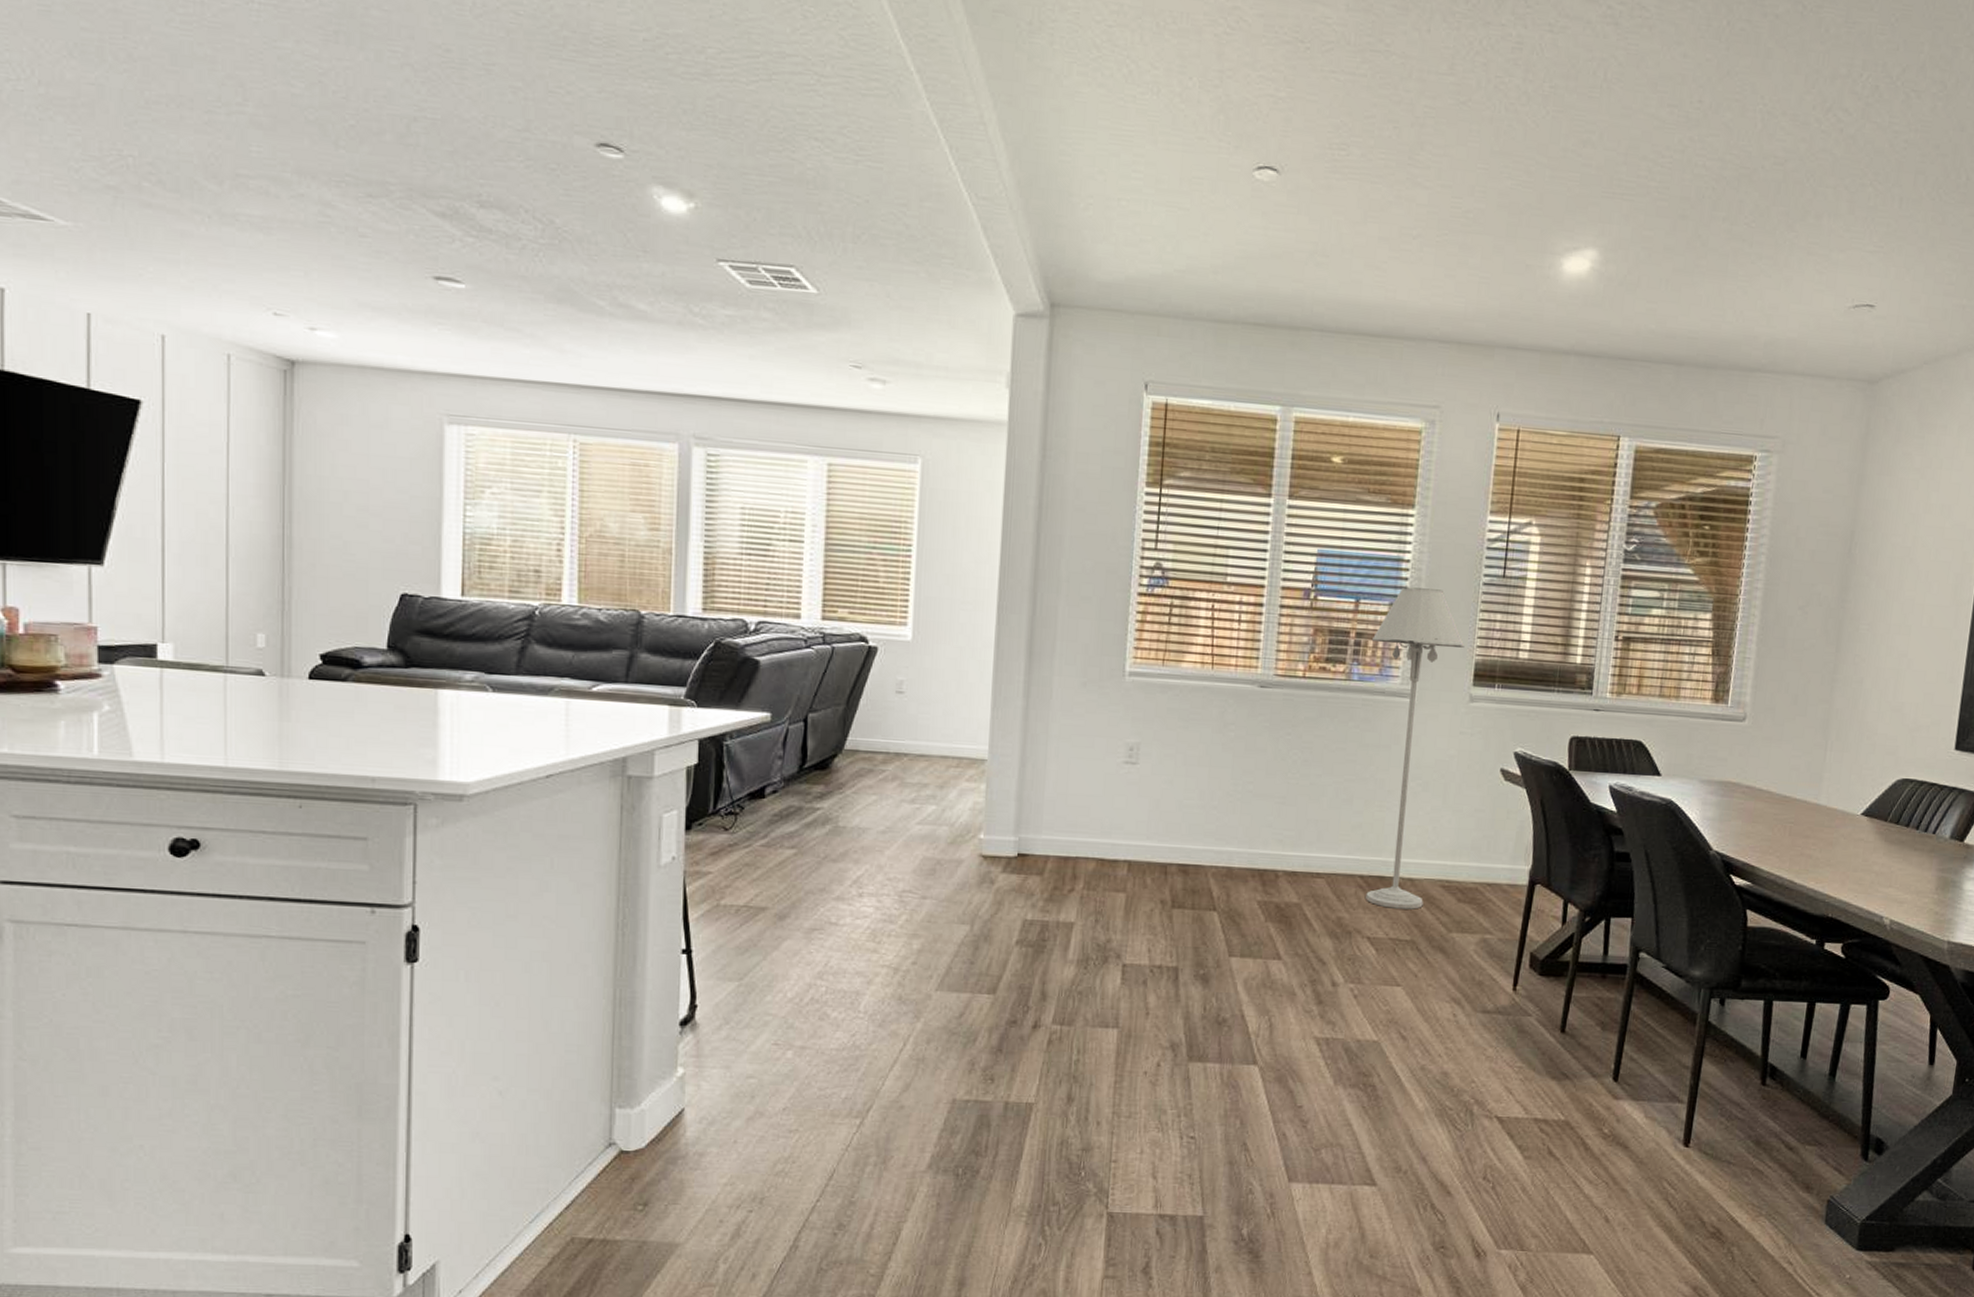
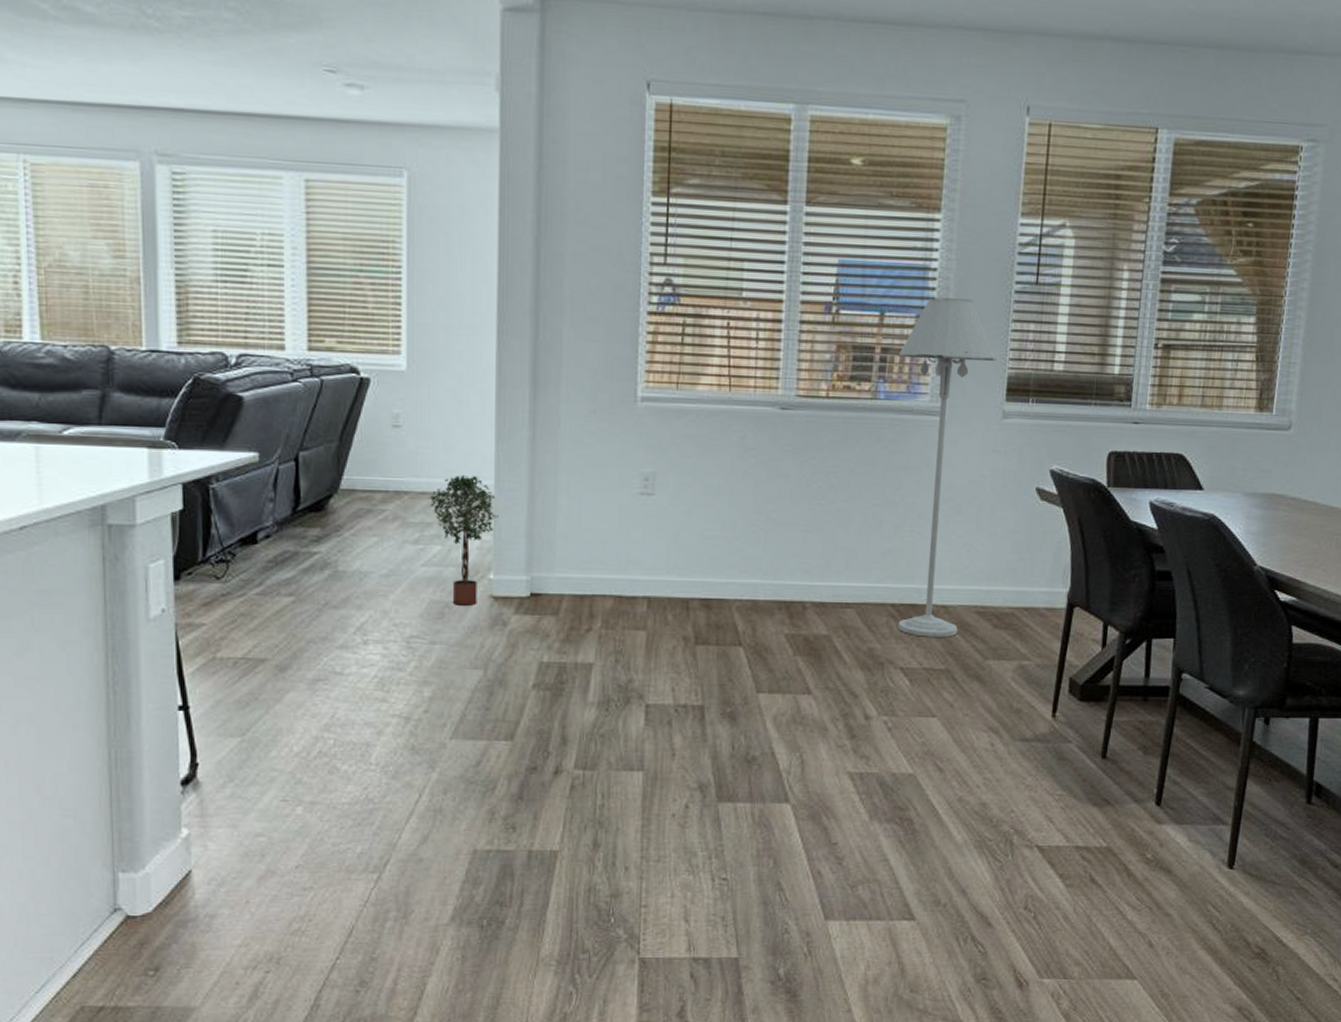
potted tree: none [926,739,991,863] -> present [429,474,498,606]

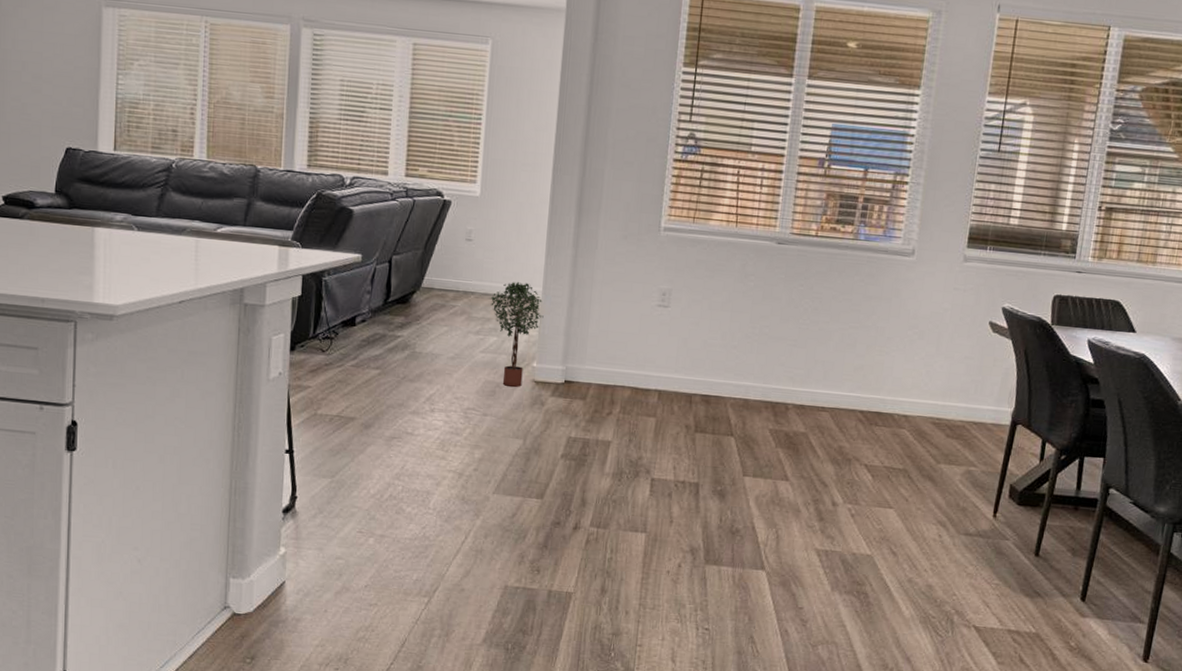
floor lamp: present [898,297,997,637] -> none [864,158,961,442]

